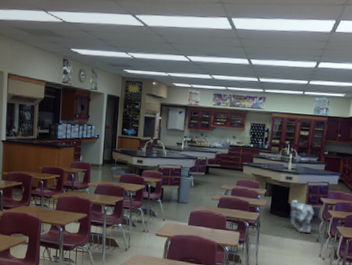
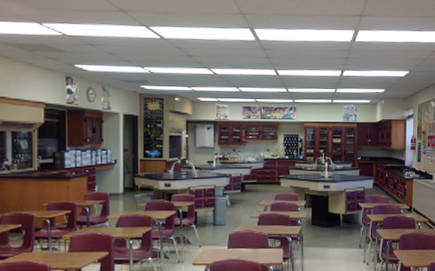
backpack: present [290,200,315,234] -> none [330,208,355,241]

